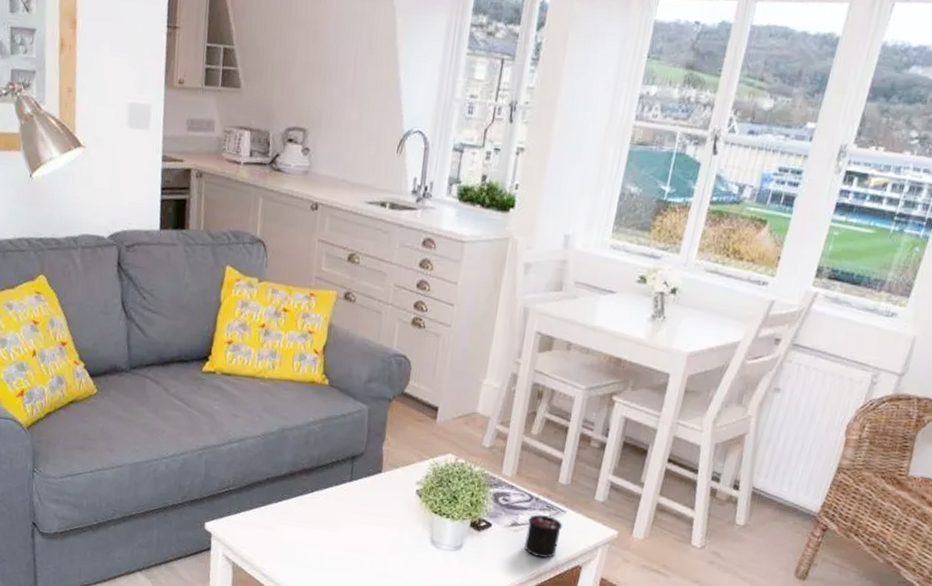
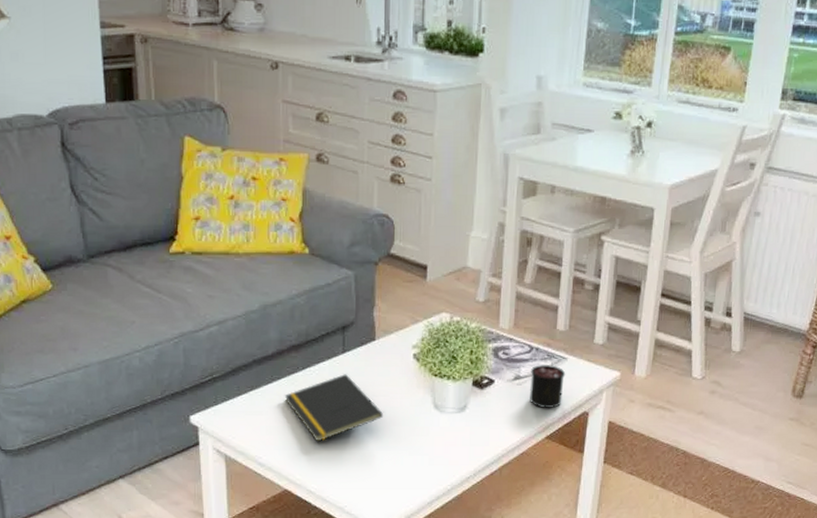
notepad: none [292,501,382,562] -> present [284,374,383,442]

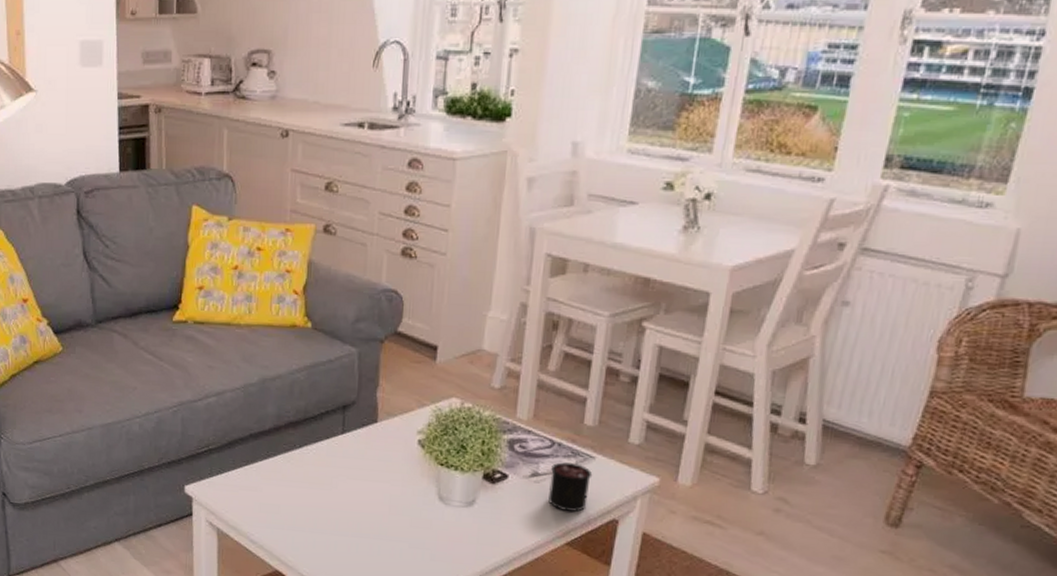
notepad: present [284,374,383,442] -> none [279,455,382,524]

